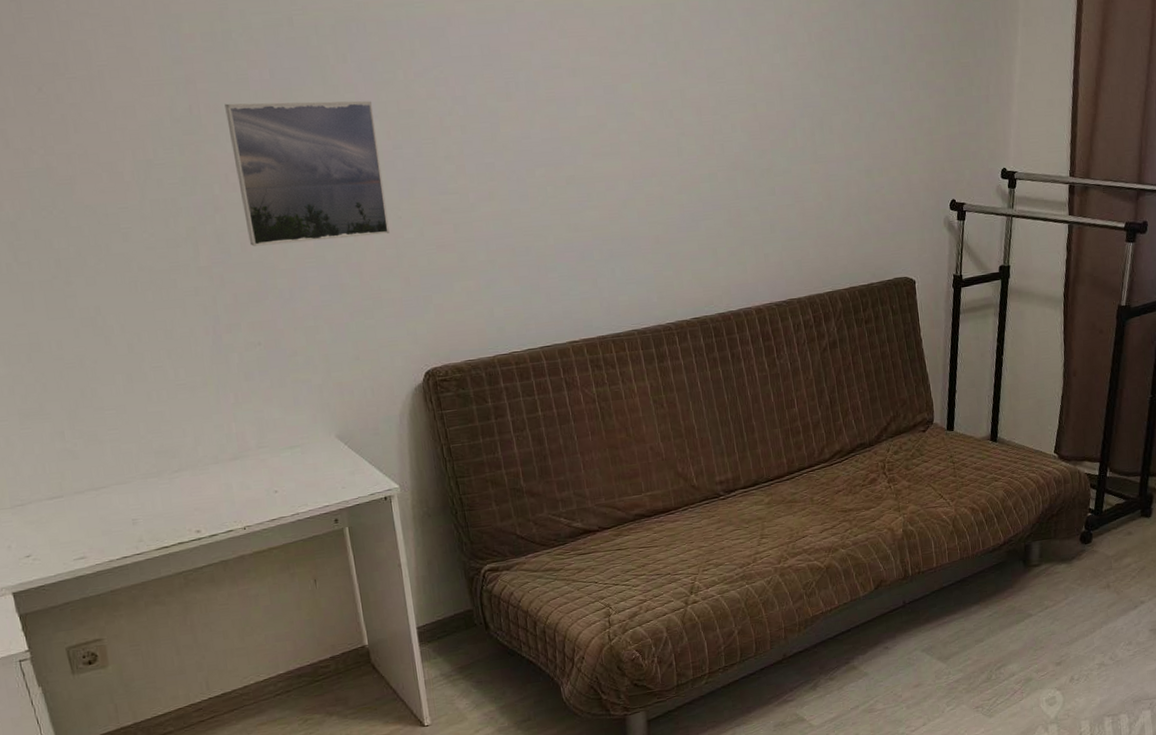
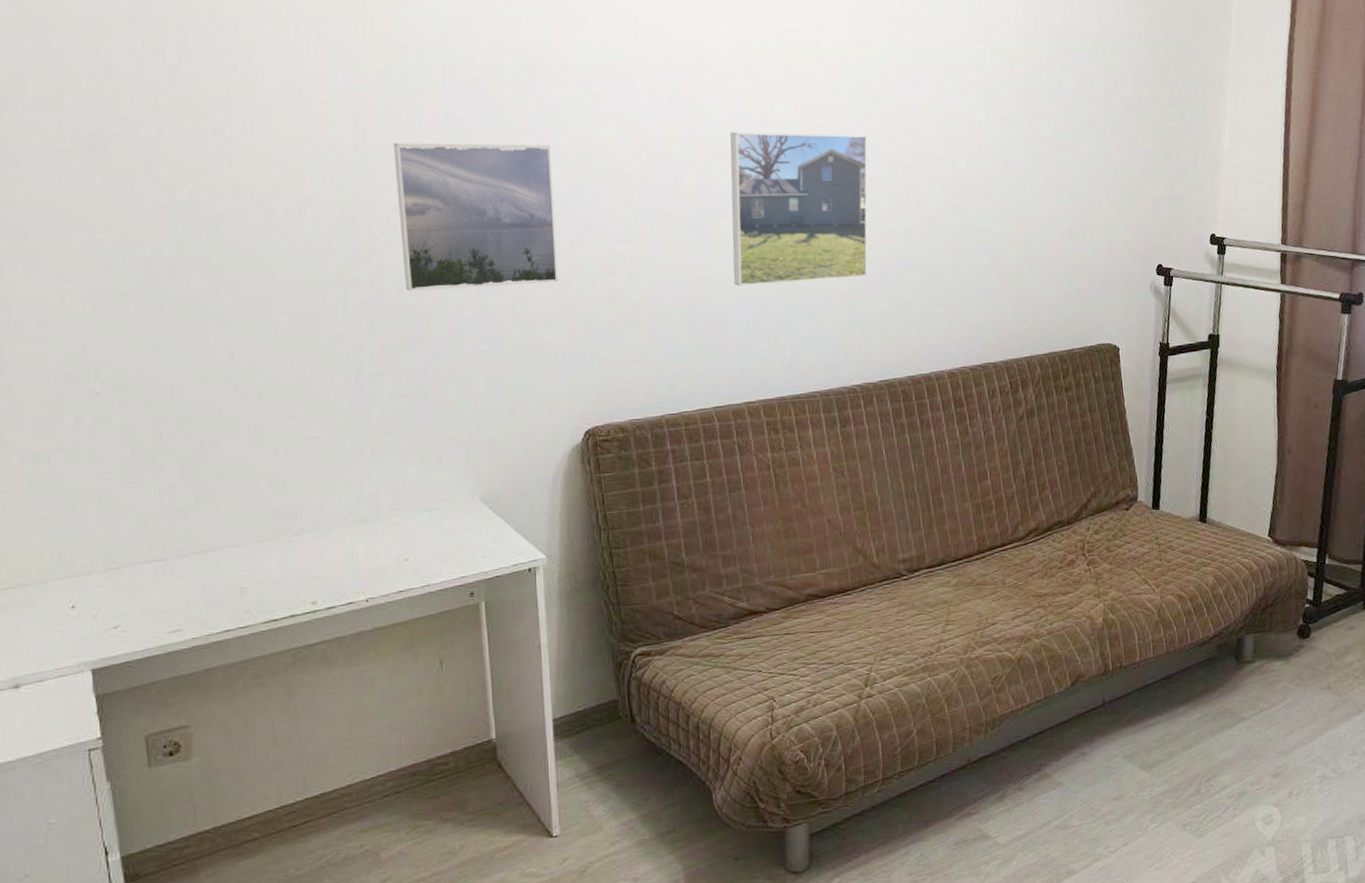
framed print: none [540,80,677,233] -> present [730,132,868,287]

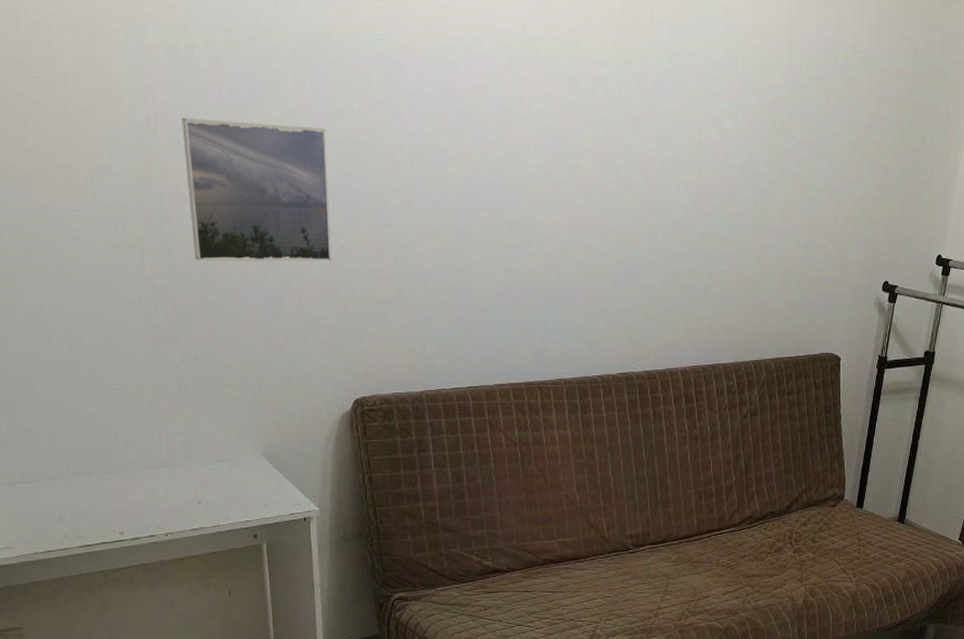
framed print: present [730,132,868,287] -> none [490,126,620,277]

